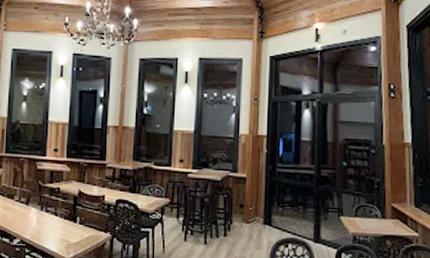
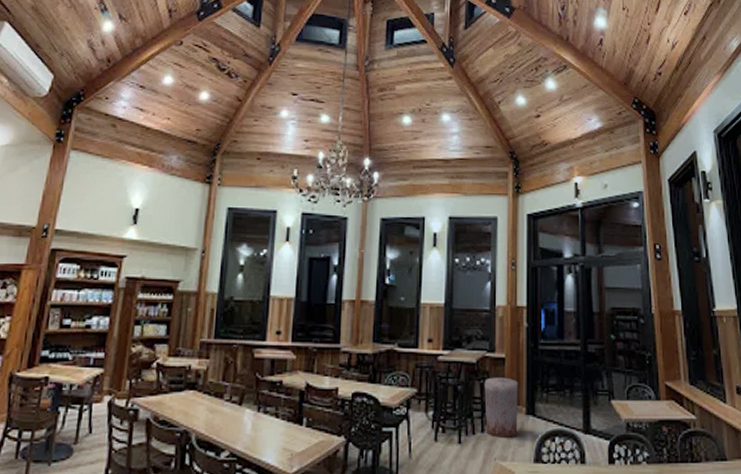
trash can: none [227,193,257,242] -> present [484,377,518,438]

